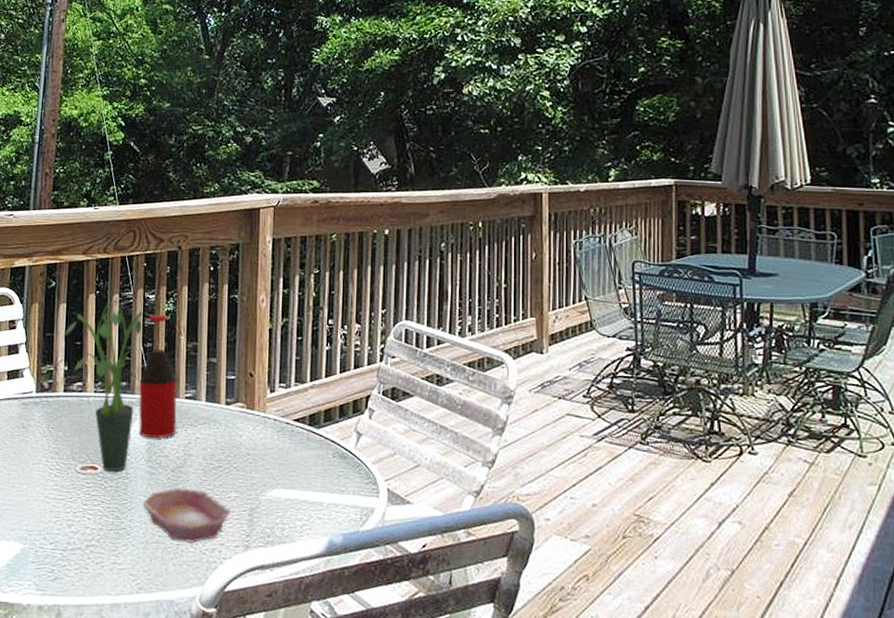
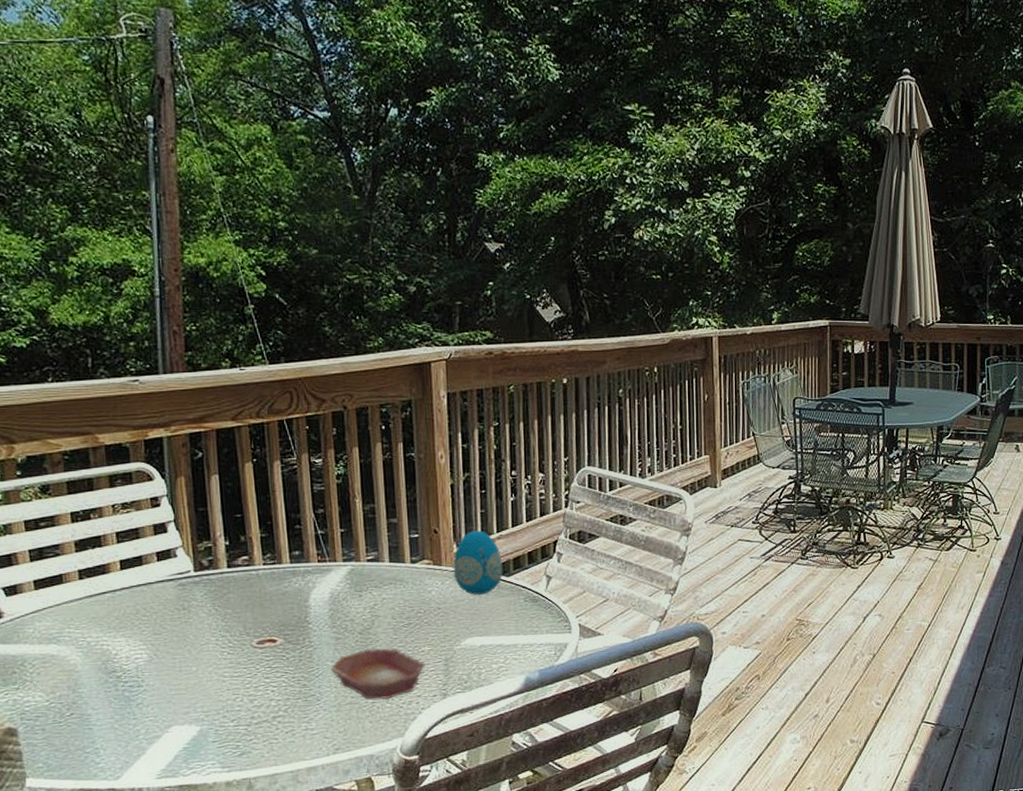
potted plant: present [64,299,143,472] -> none [220,466,314,643]
bottle: present [138,315,177,439] -> none [313,479,360,605]
decorative egg: none [265,377,314,445] -> present [453,530,503,595]

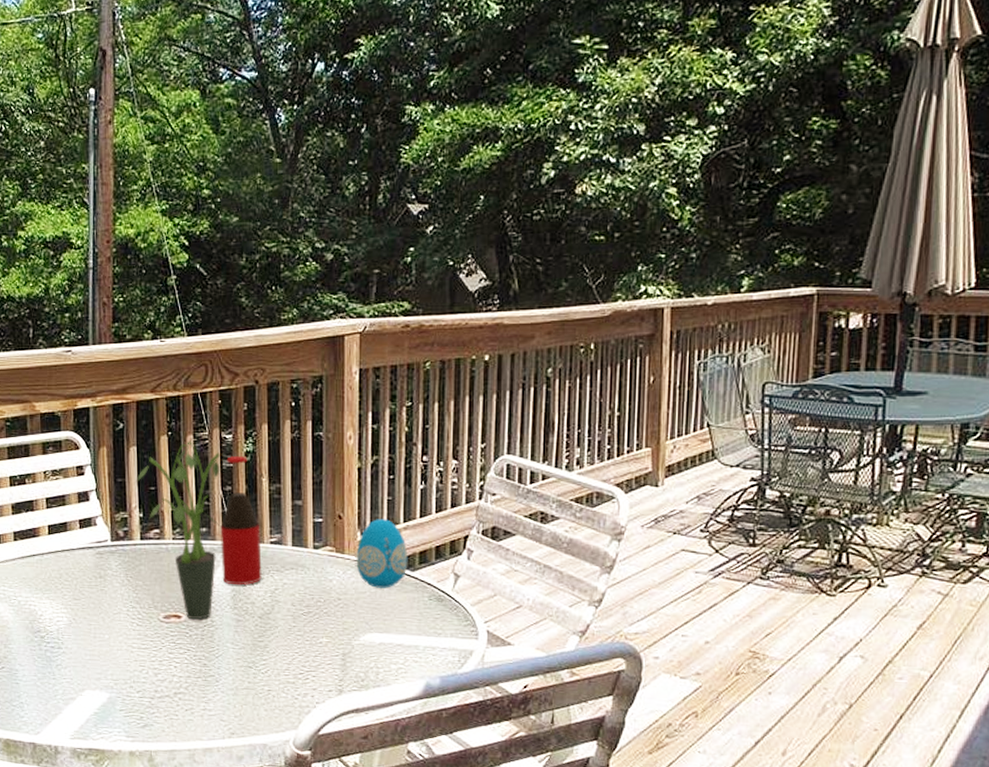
potted plant: none [220,466,314,643] -> present [136,440,221,620]
bottle: none [313,479,360,605] -> present [219,456,262,585]
bowl: present [330,648,425,700] -> none [230,634,322,688]

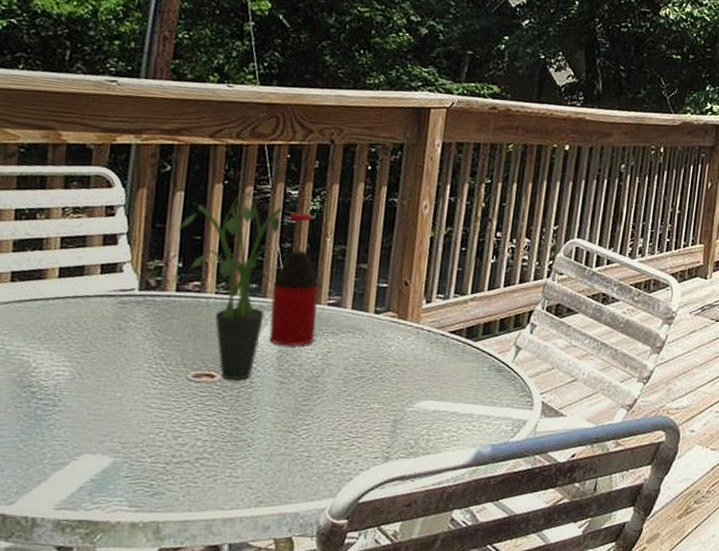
decorative egg: present [356,519,408,588] -> none [418,288,472,357]

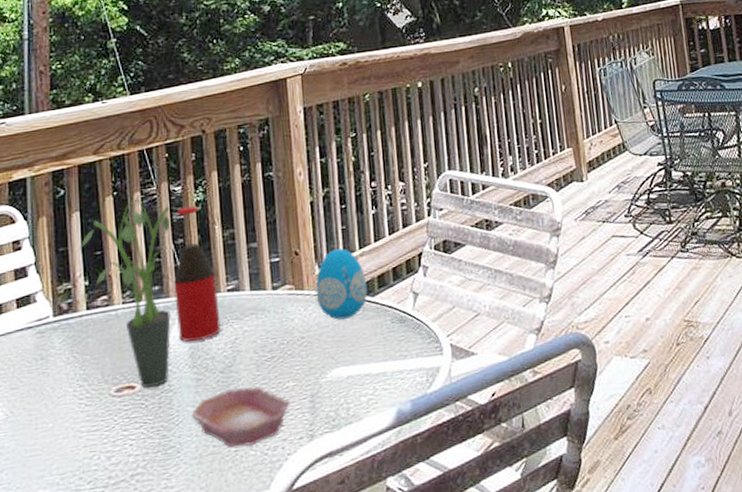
bowl: none [268,398,372,454] -> present [191,386,290,448]
decorative egg: none [418,288,472,357] -> present [315,248,368,320]

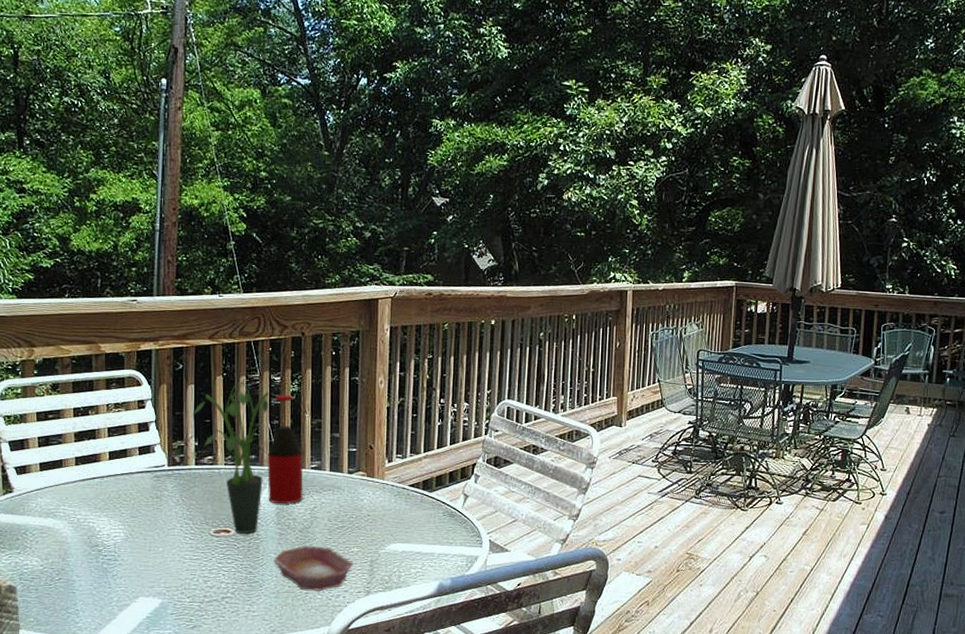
decorative egg: present [315,248,368,320] -> none [384,449,427,506]

